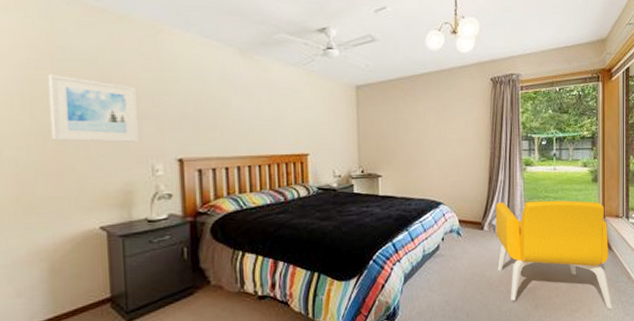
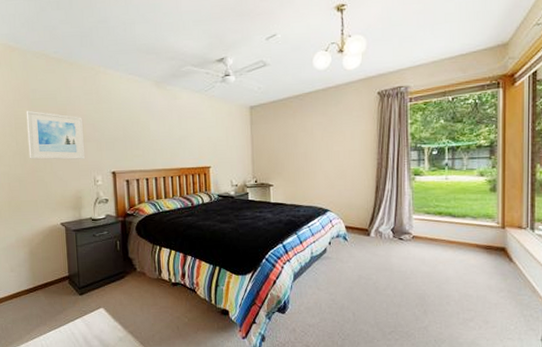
armchair: present [495,200,613,310] -> none [382,209,513,323]

